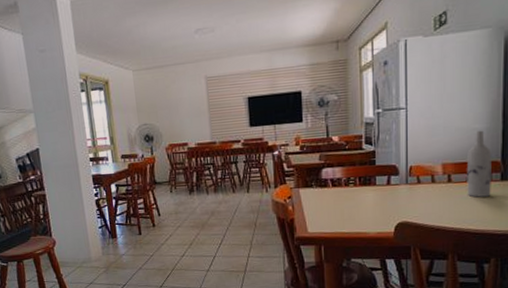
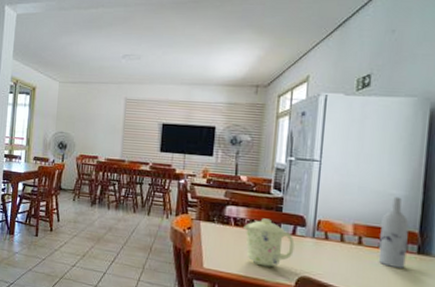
mug: none [341,174,390,220] -> present [243,218,295,267]

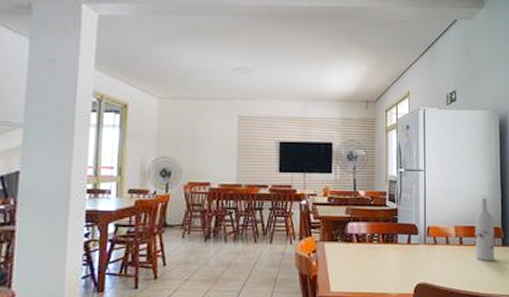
mug: present [243,218,295,267] -> none [365,231,410,280]

